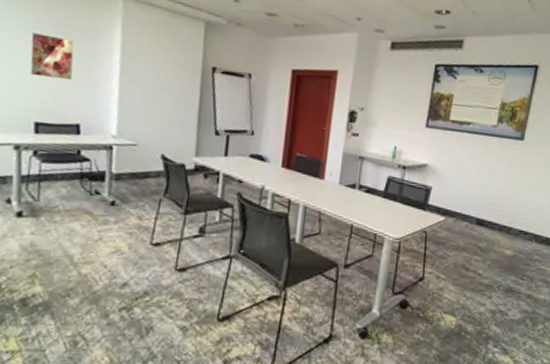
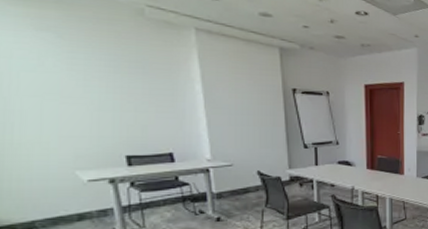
wall art: present [30,33,74,81] -> none [106,70,157,113]

